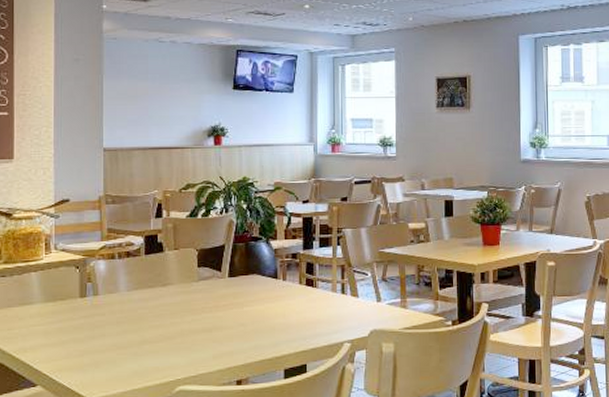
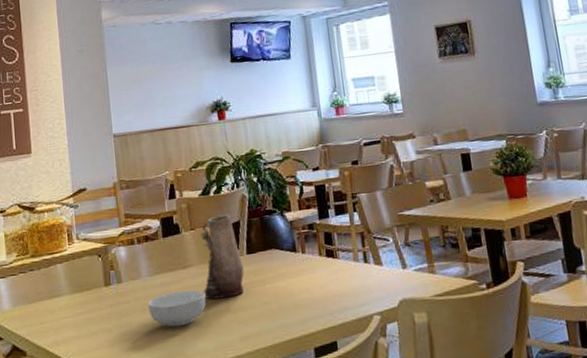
cereal bowl: none [123,307,183,342] -> present [148,290,207,327]
vase: none [182,237,224,318] -> present [201,214,244,300]

